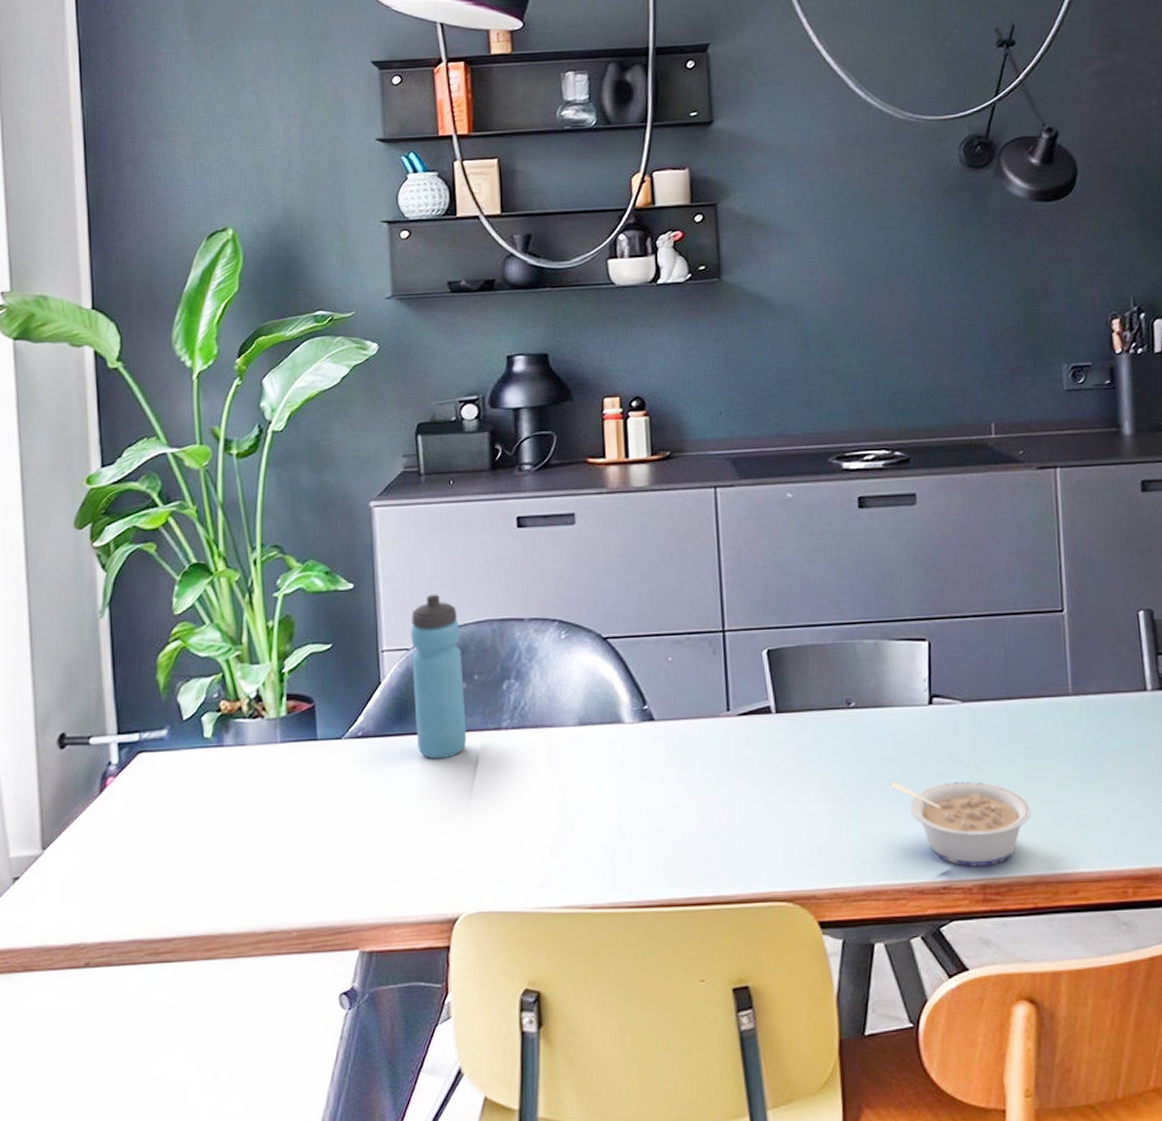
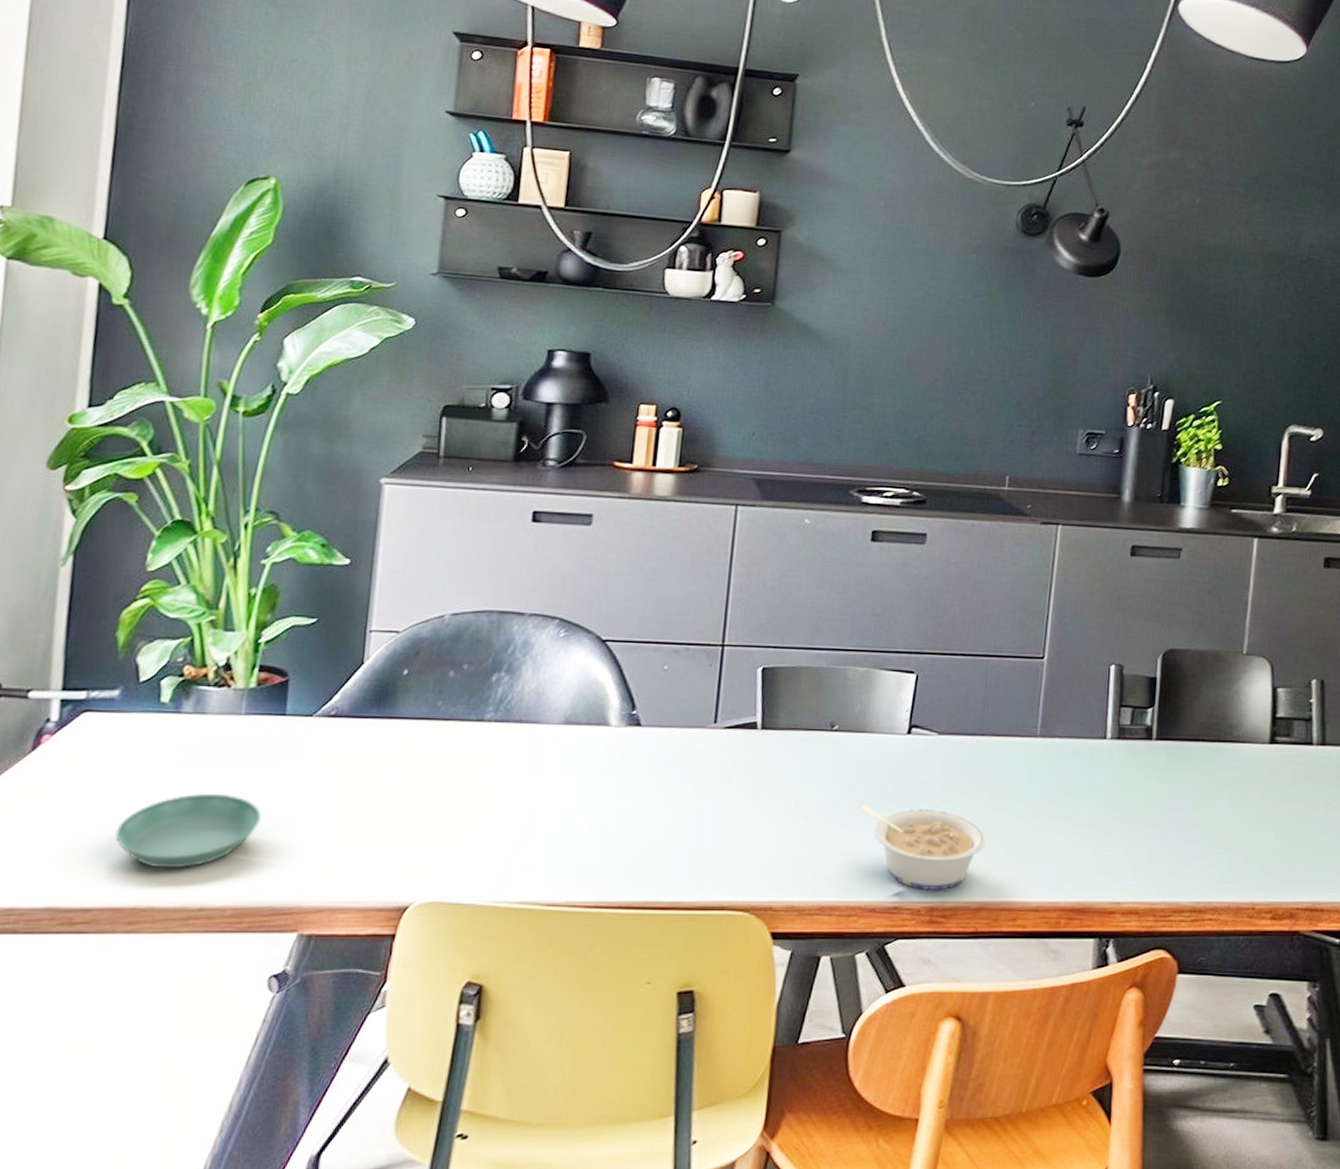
saucer: none [183,820,309,897] -> present [115,792,261,869]
water bottle: present [410,594,467,760] -> none [393,579,456,746]

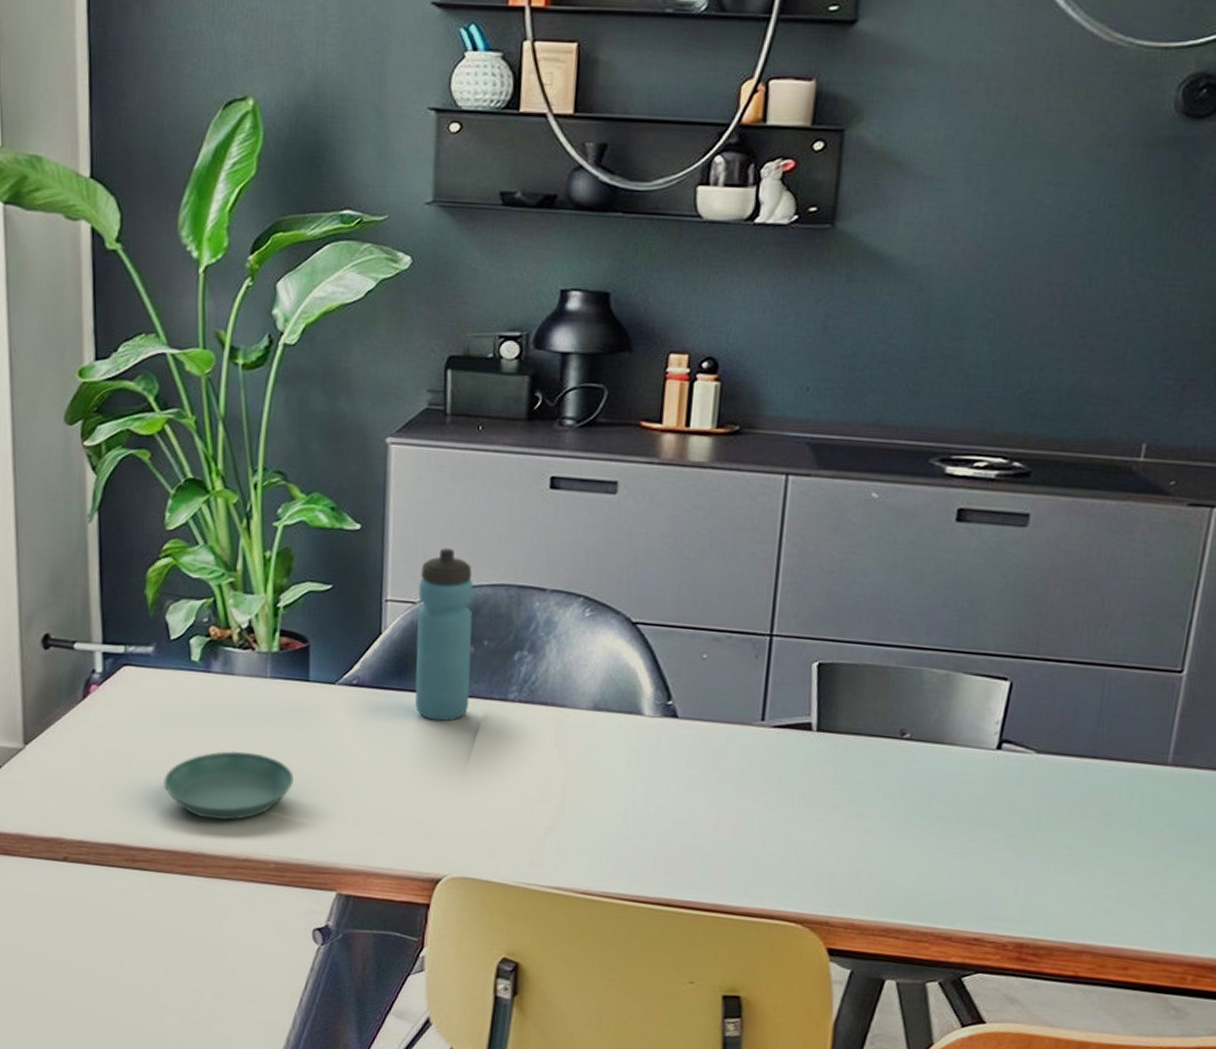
water bottle: none [393,579,456,746] -> present [415,548,473,722]
legume: present [859,804,987,890] -> none [934,822,1094,926]

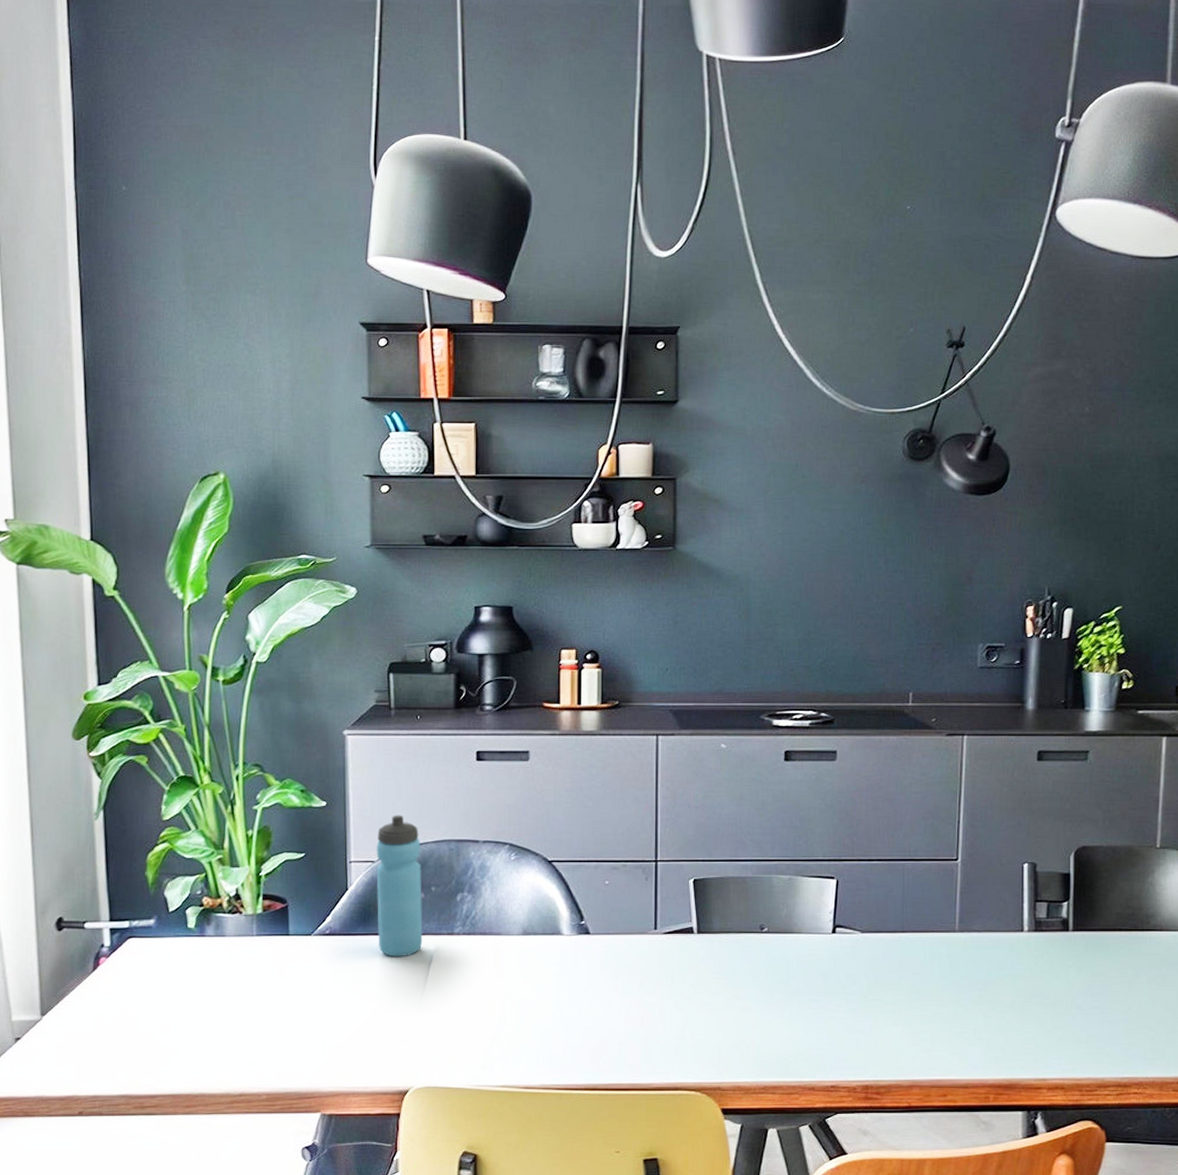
saucer: present [164,750,294,821] -> none [167,1001,279,1063]

